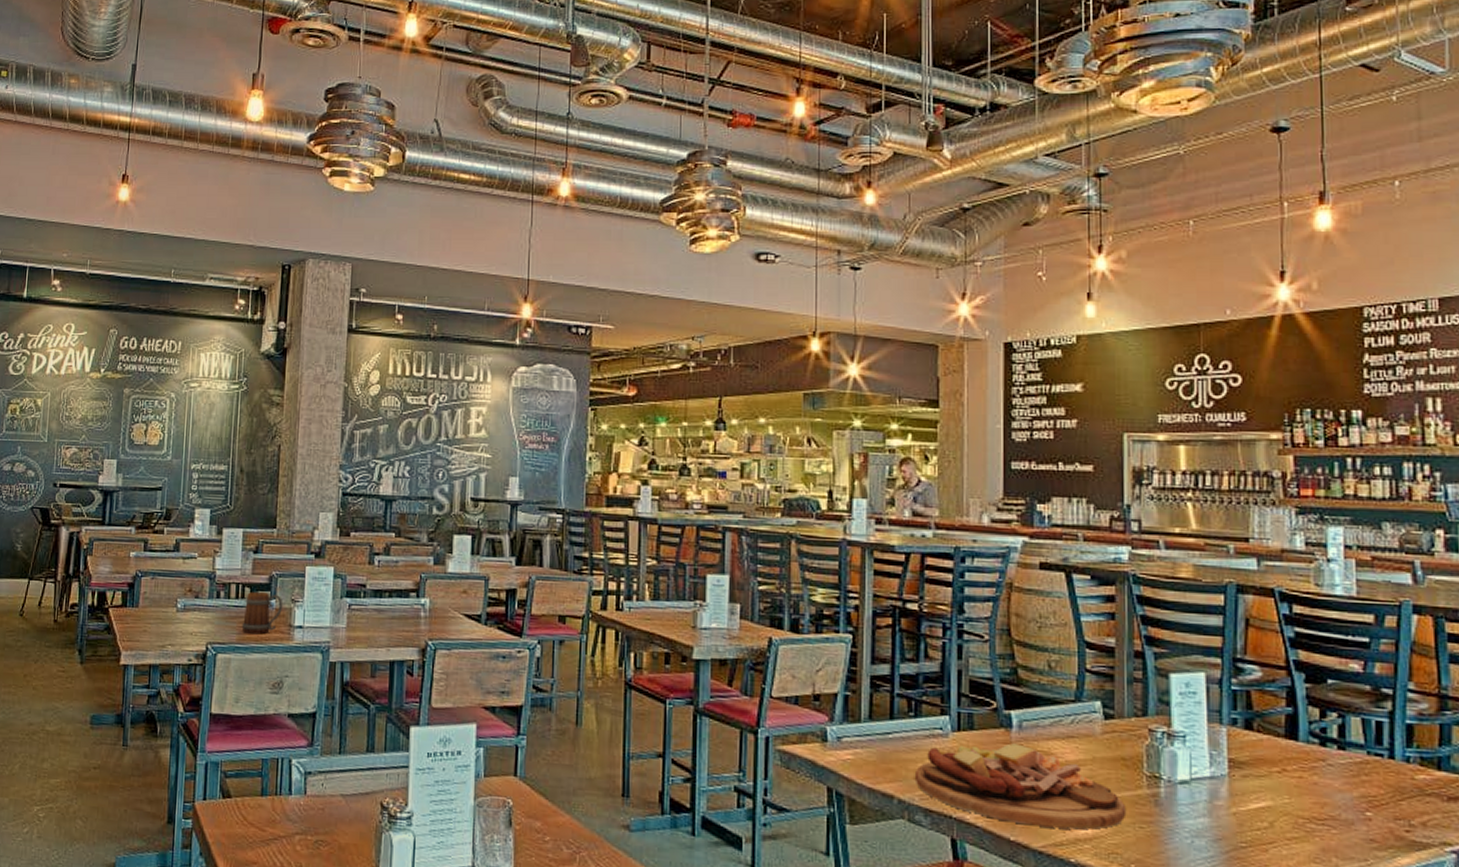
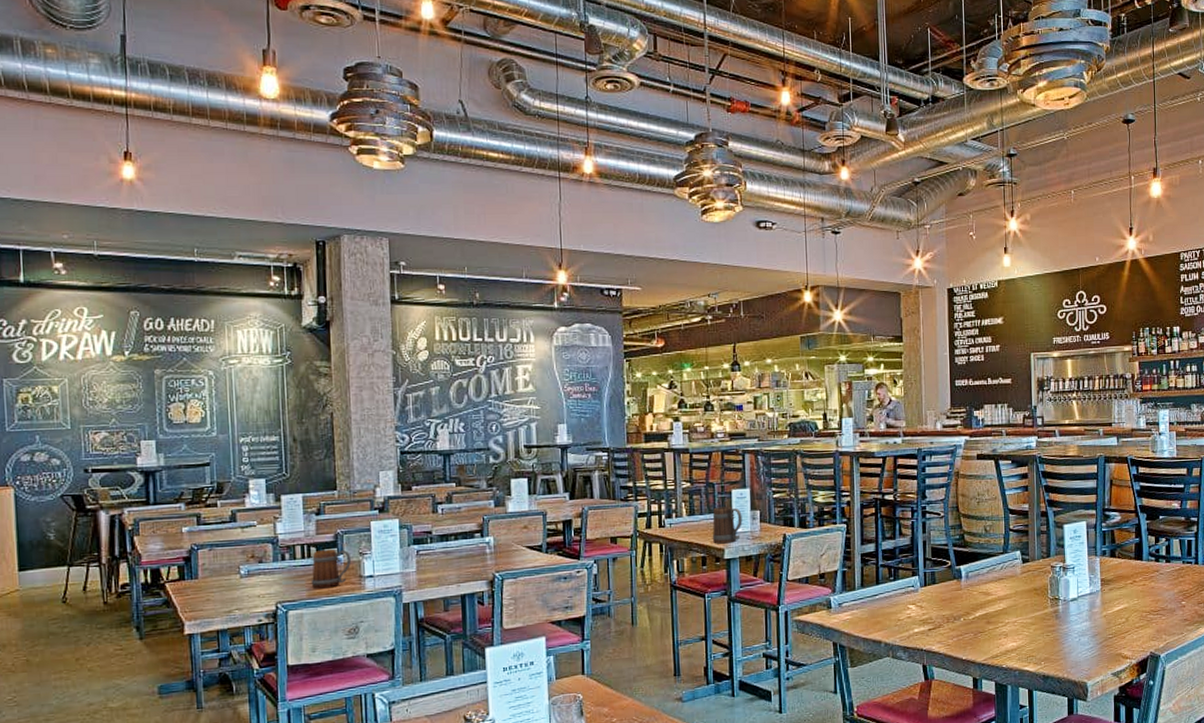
beer mug: none [679,593,718,641] -> present [712,506,743,544]
food platter: present [914,743,1127,830] -> none [895,589,1038,647]

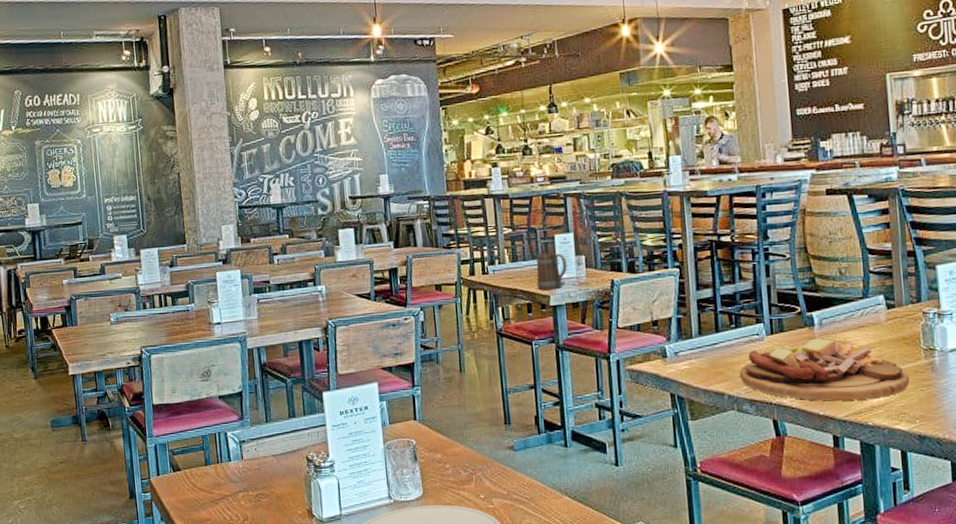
beer mug: present [311,549,352,589] -> none [168,298,202,335]
food platter: none [895,589,1038,647] -> present [739,338,910,401]

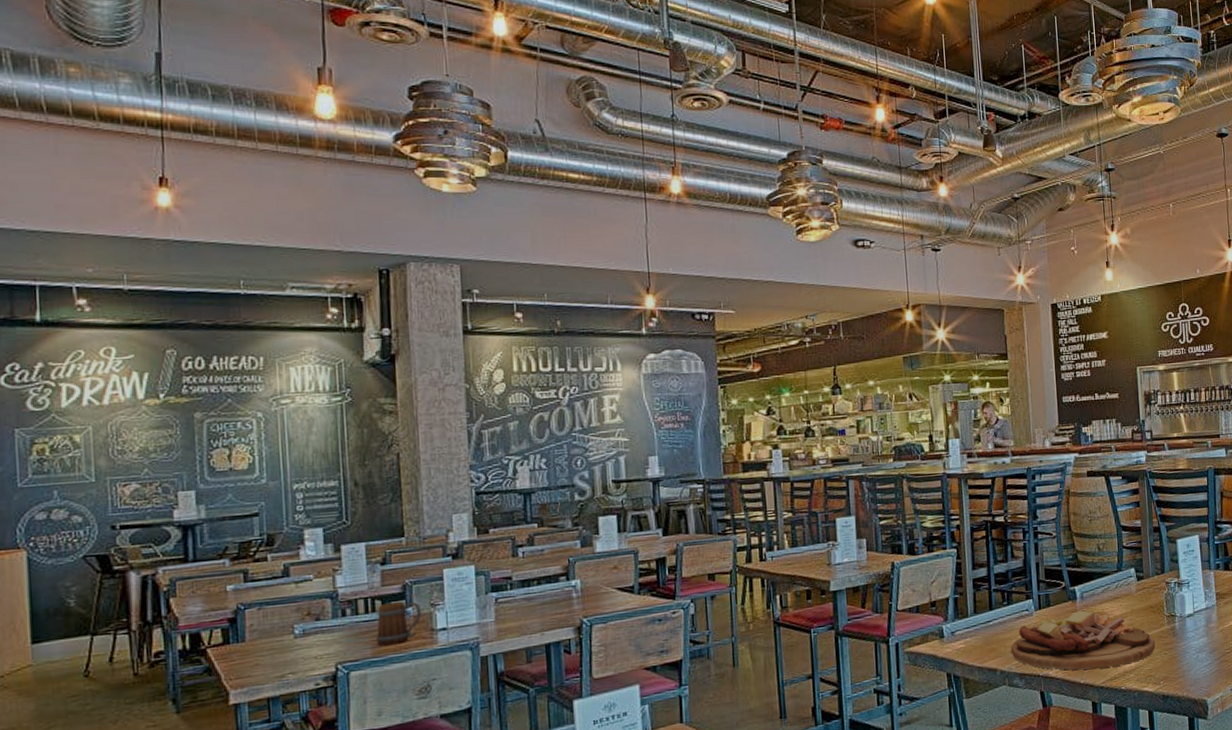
beer mug: none [168,298,202,335] -> present [375,601,422,646]
beer mug: present [536,252,567,291] -> none [816,535,848,576]

